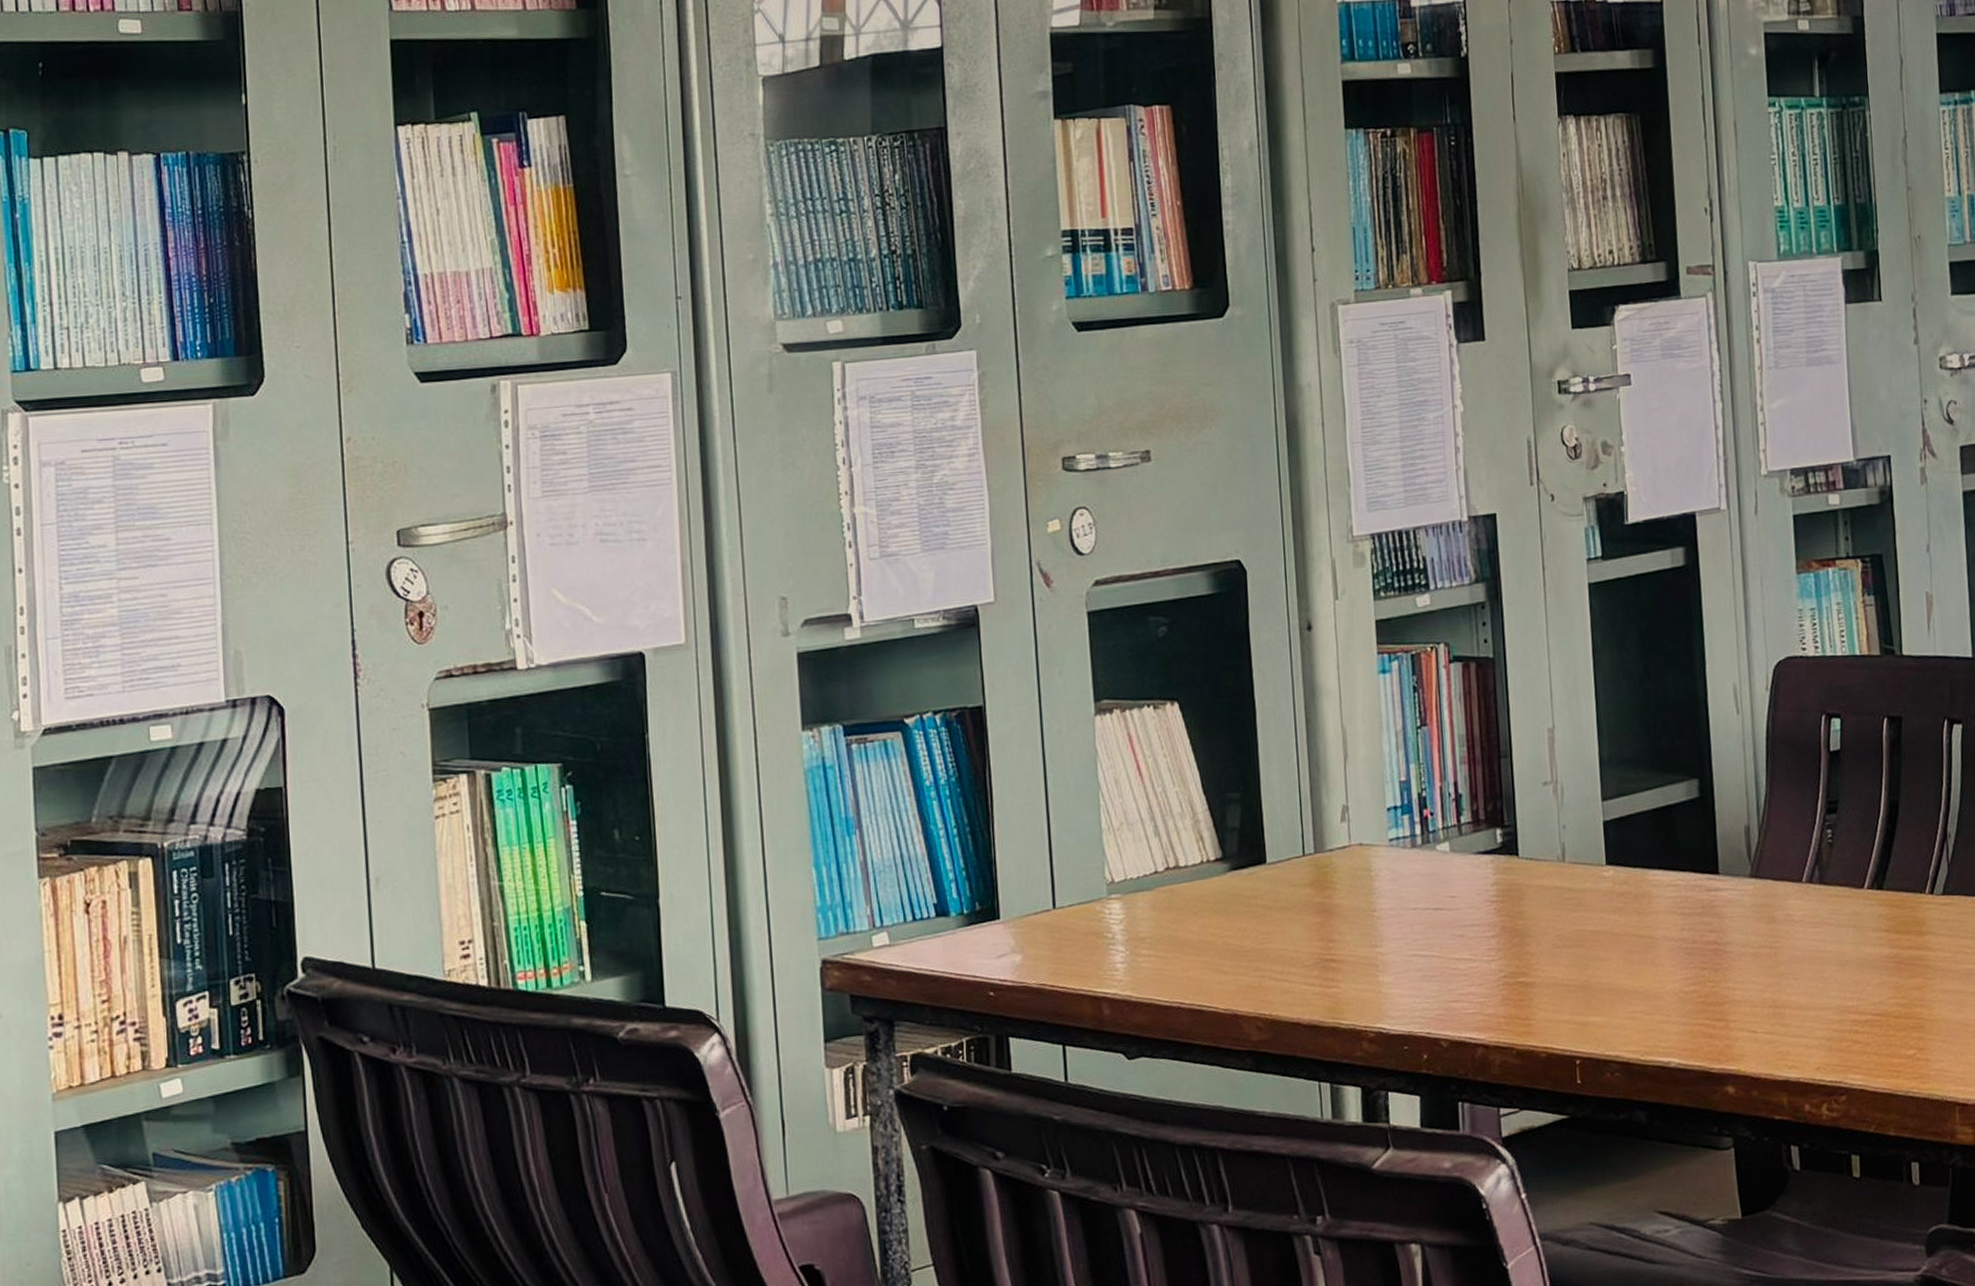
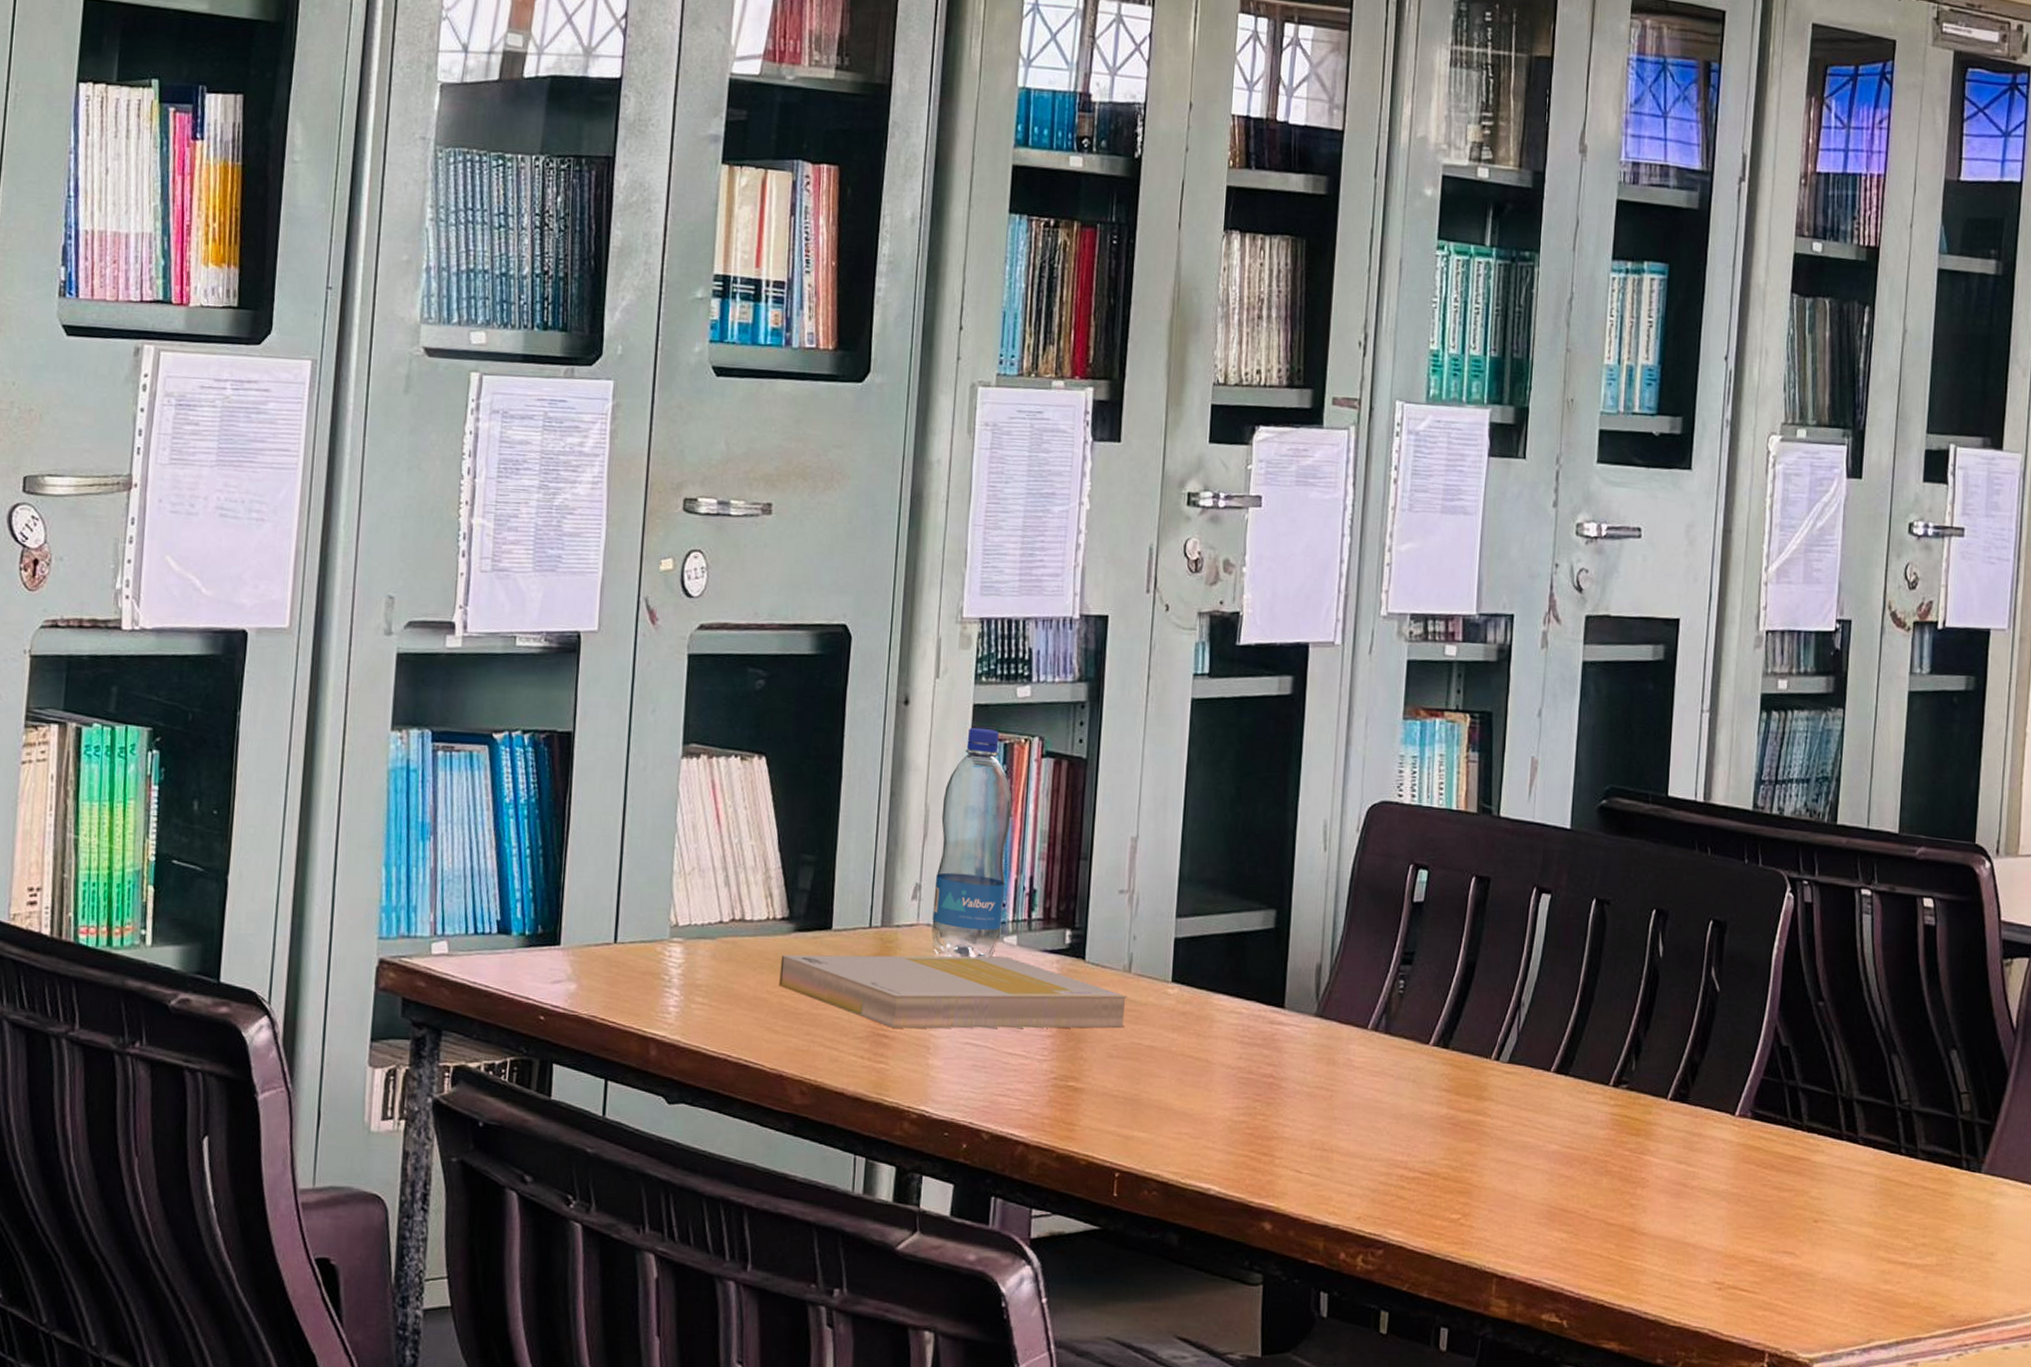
book: none [1220,864,1566,951] -> present [779,954,1128,1029]
bottle: none [1358,642,1433,874] -> present [931,727,1012,959]

